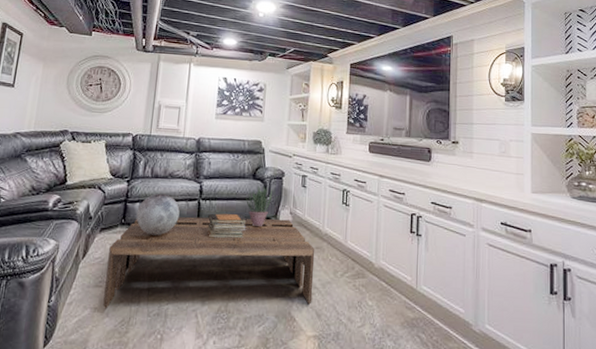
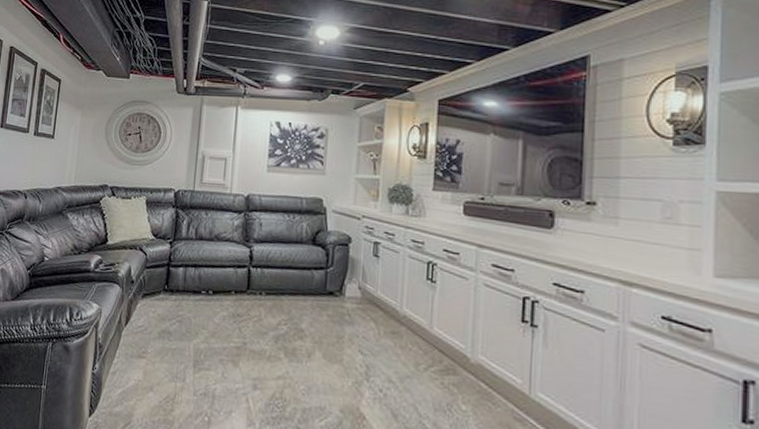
coffee table: present [103,216,315,309] -> none [147,286,391,401]
decorative globe: present [136,193,180,236] -> none [180,257,227,306]
book stack: present [207,213,247,238] -> none [258,284,305,315]
potted plant: present [245,185,273,226] -> none [303,252,337,302]

